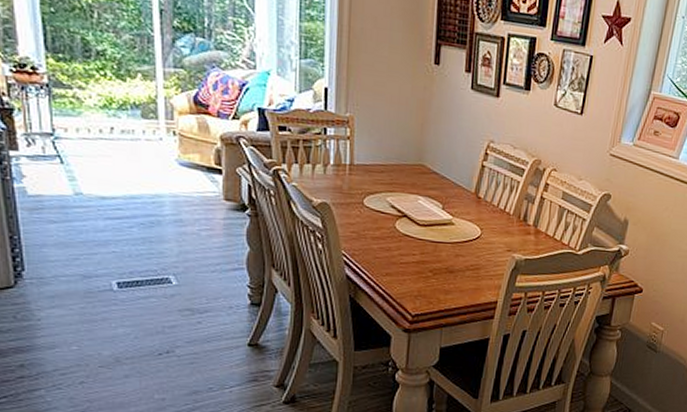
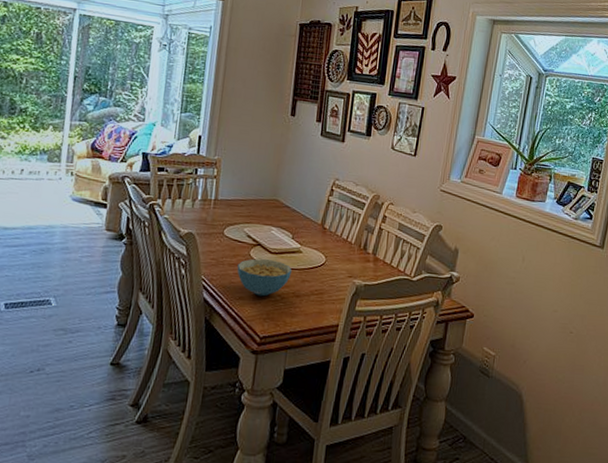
cereal bowl: none [381,231,443,273] -> present [237,258,292,297]

